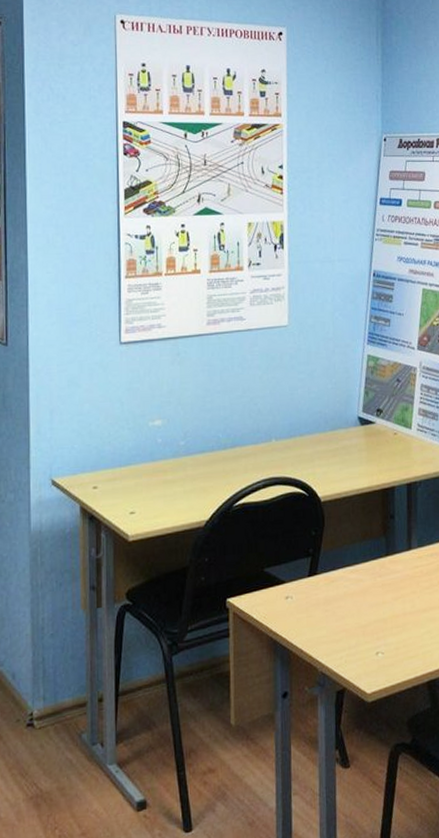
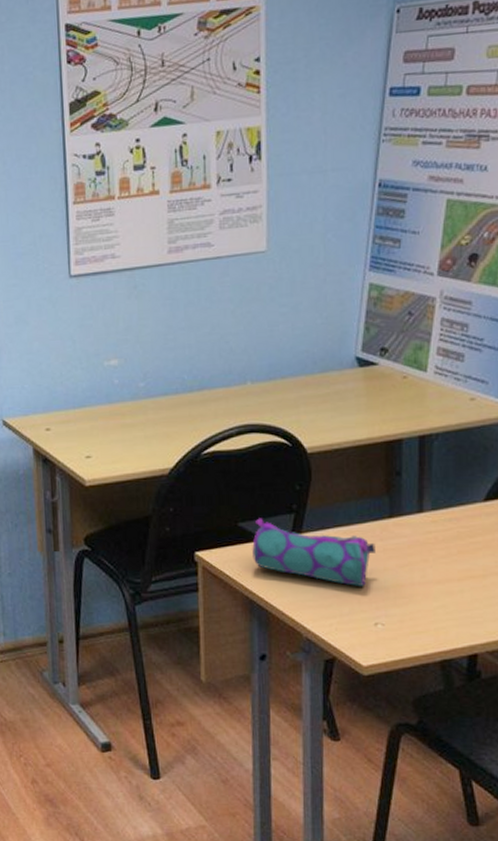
pencil case: none [276,563,376,621] -> present [252,518,376,587]

